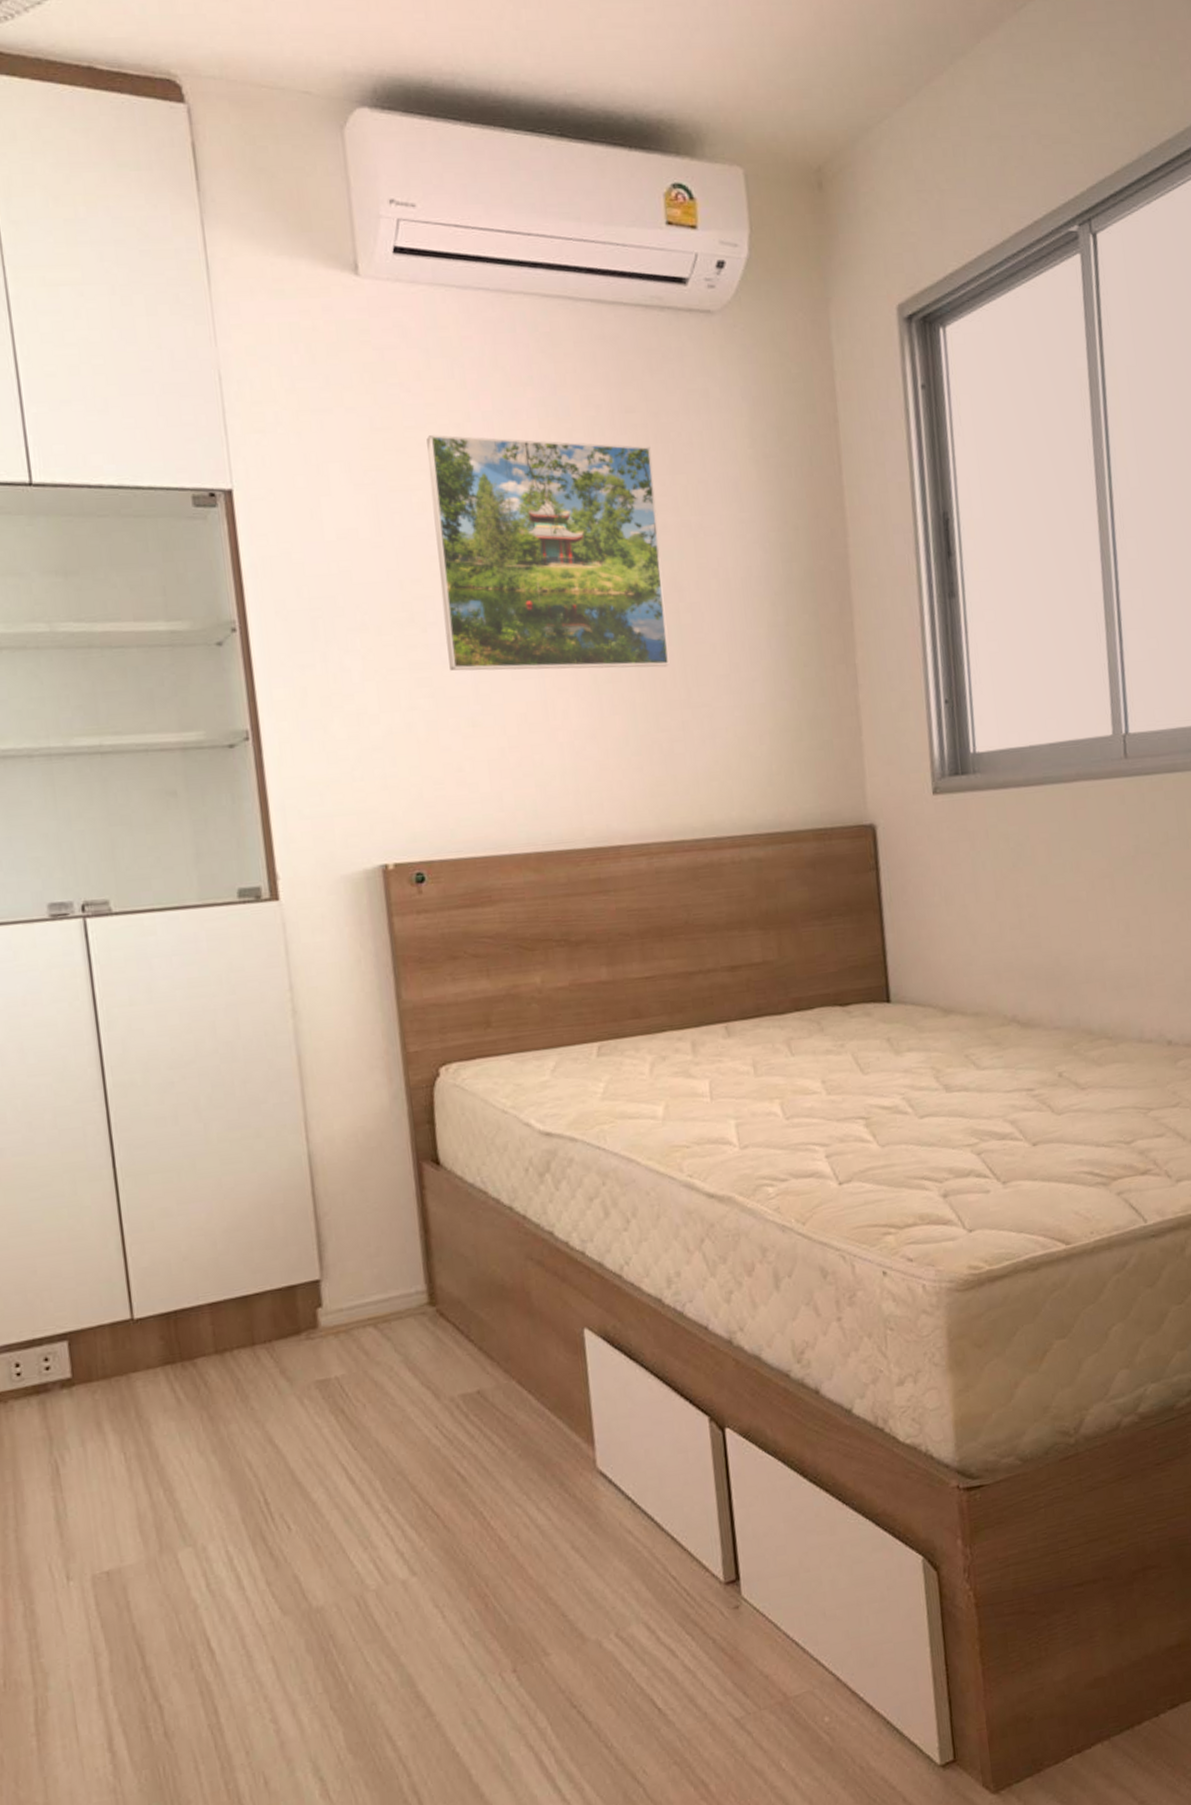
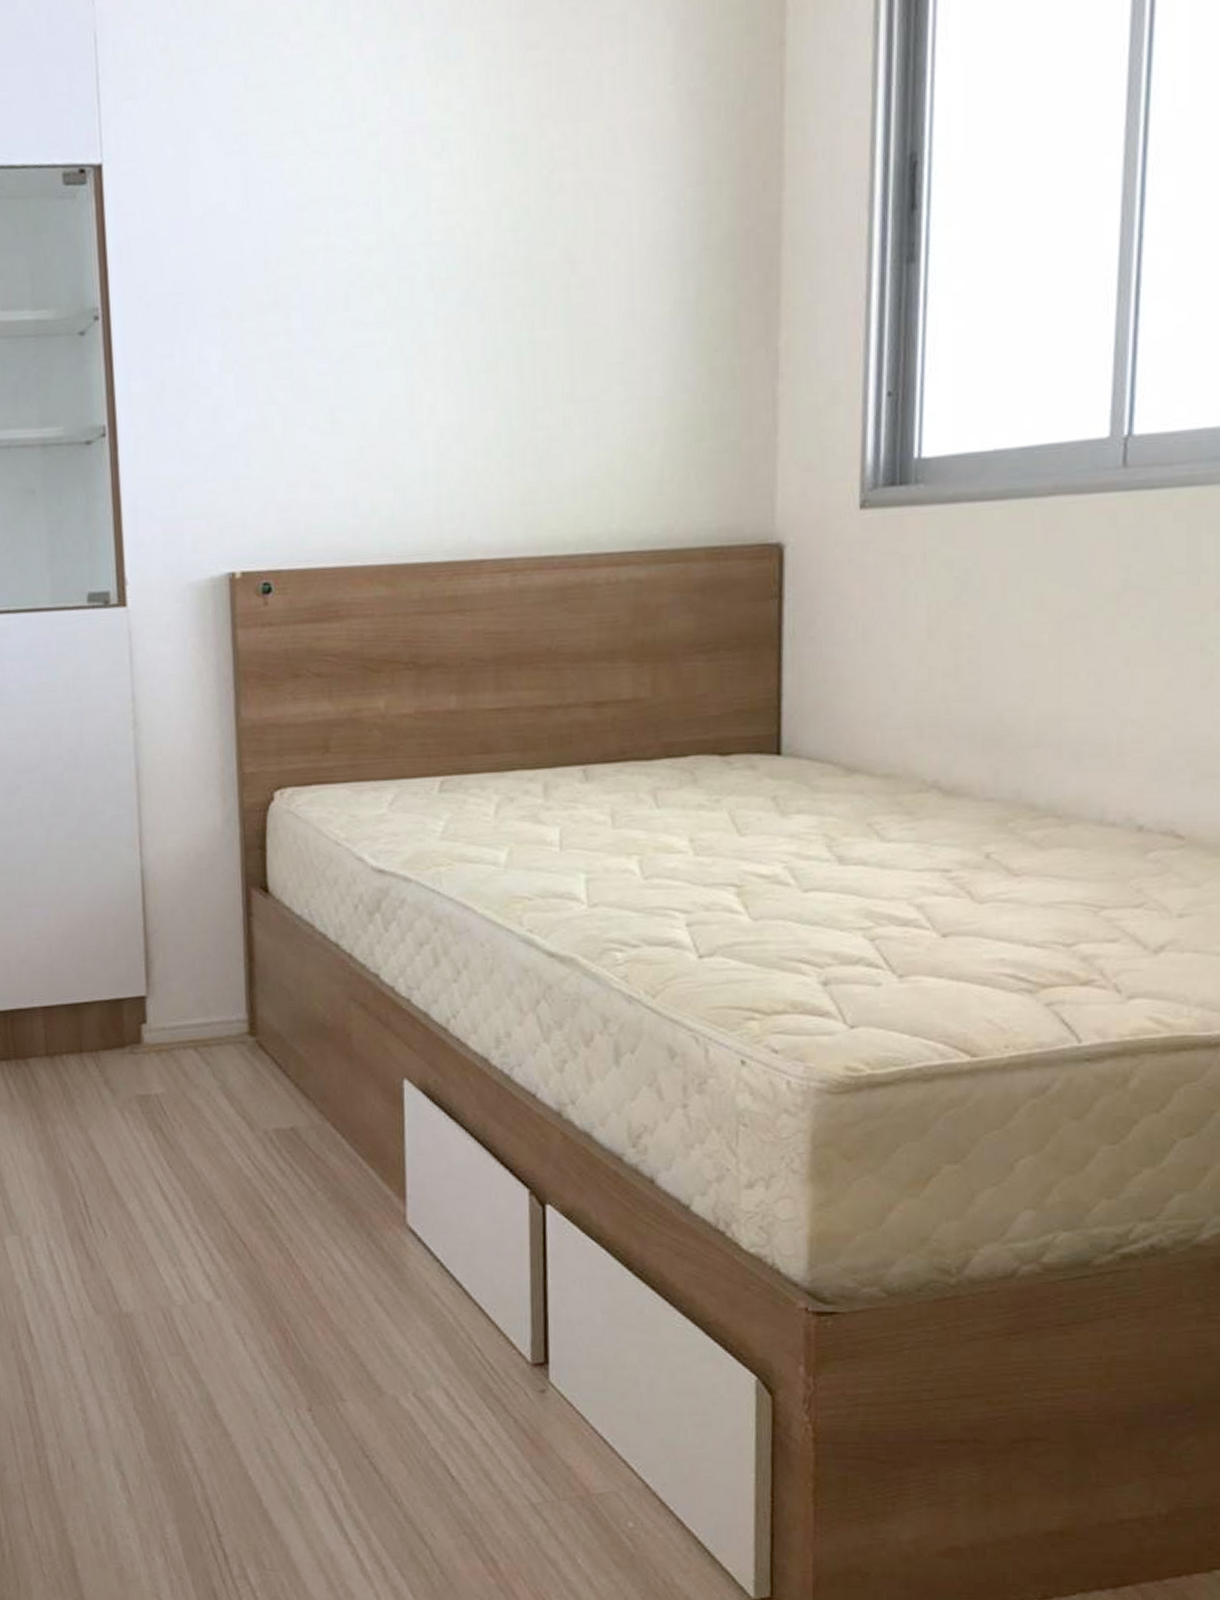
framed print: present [426,435,670,671] -> none [303,89,555,361]

